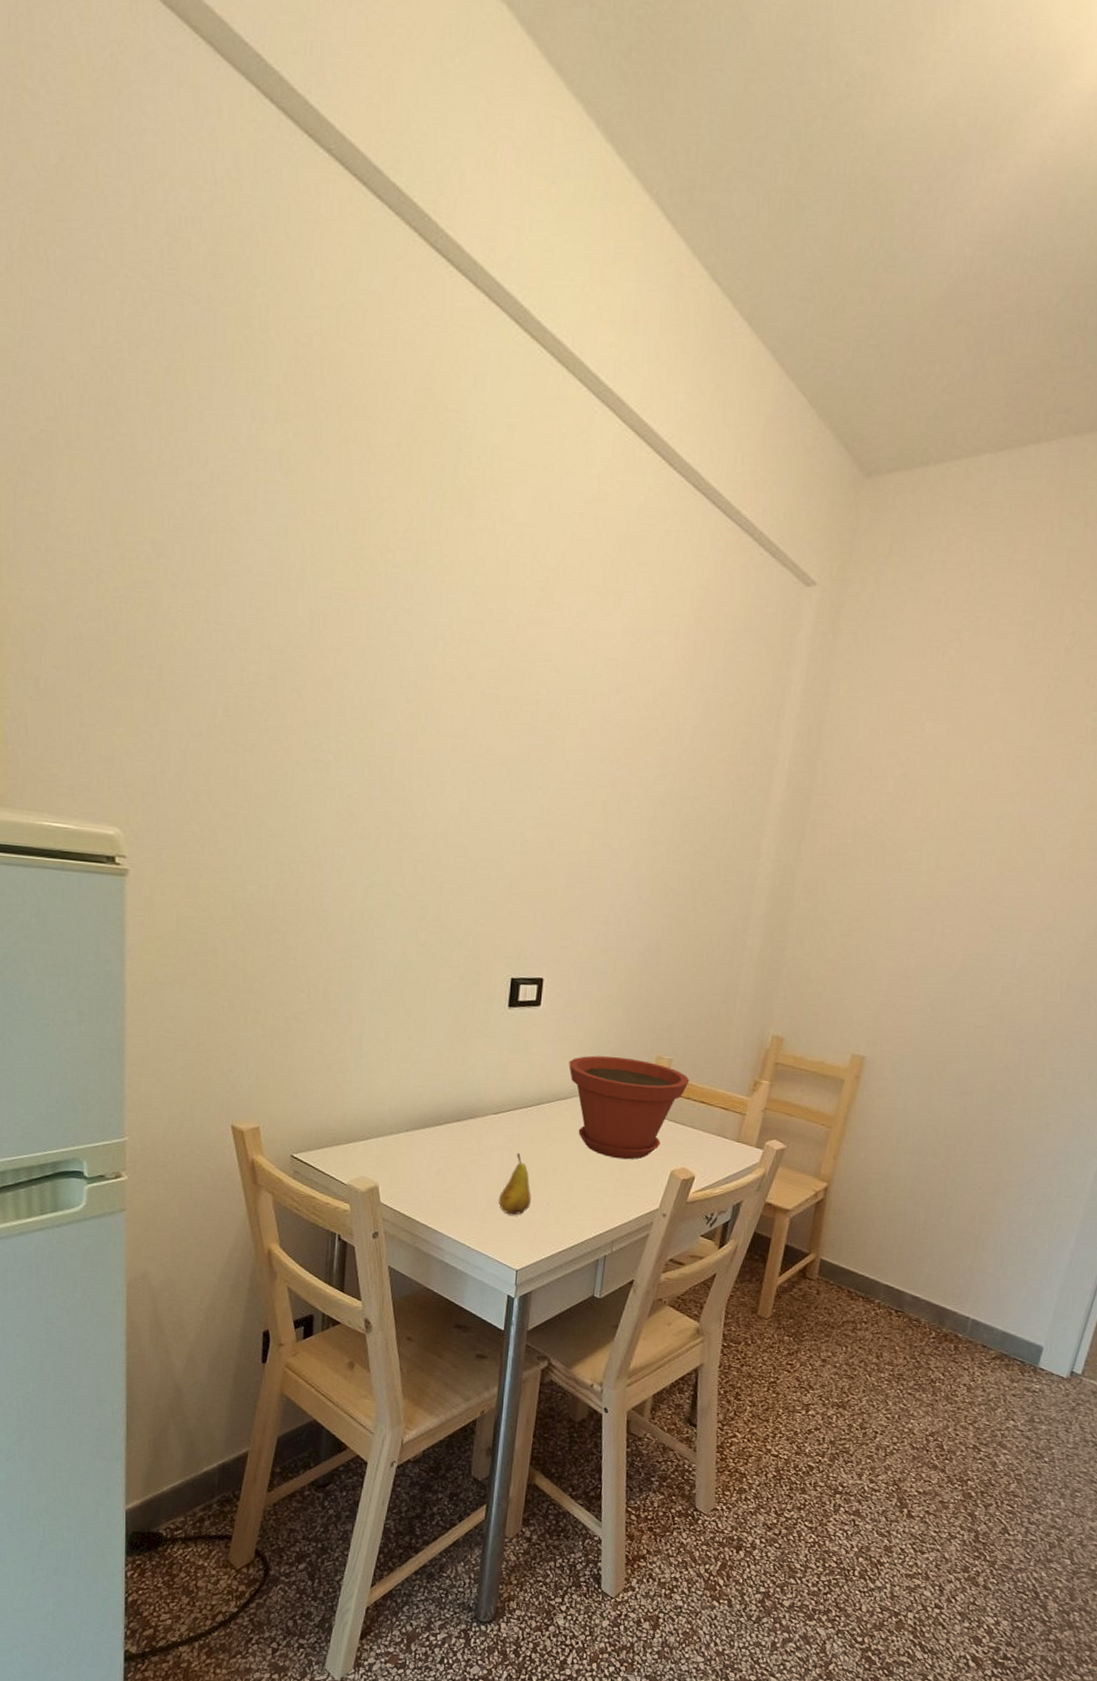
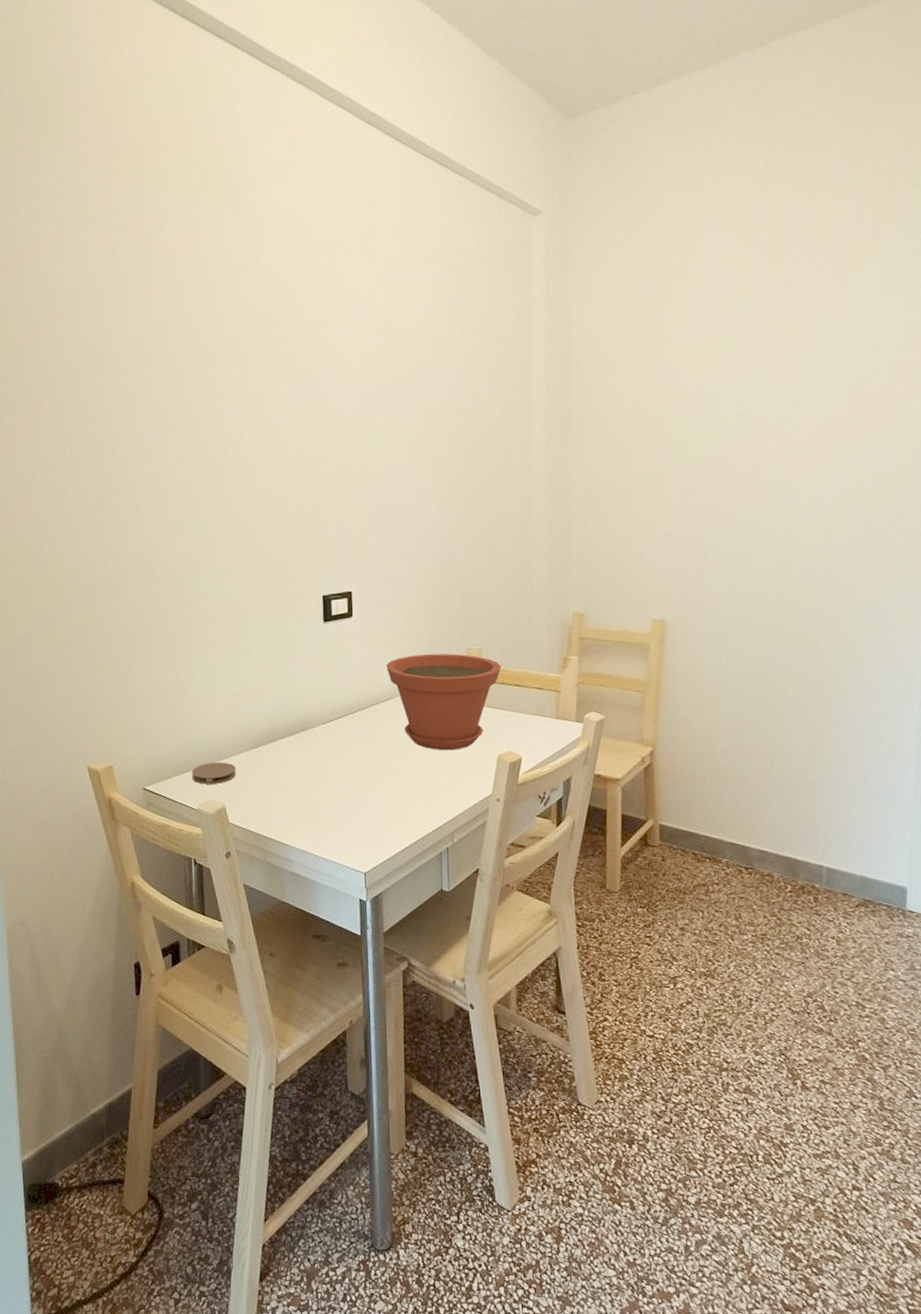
coaster: none [345,1138,395,1161] -> present [191,762,237,784]
fruit: present [499,1153,531,1215] -> none [339,758,369,819]

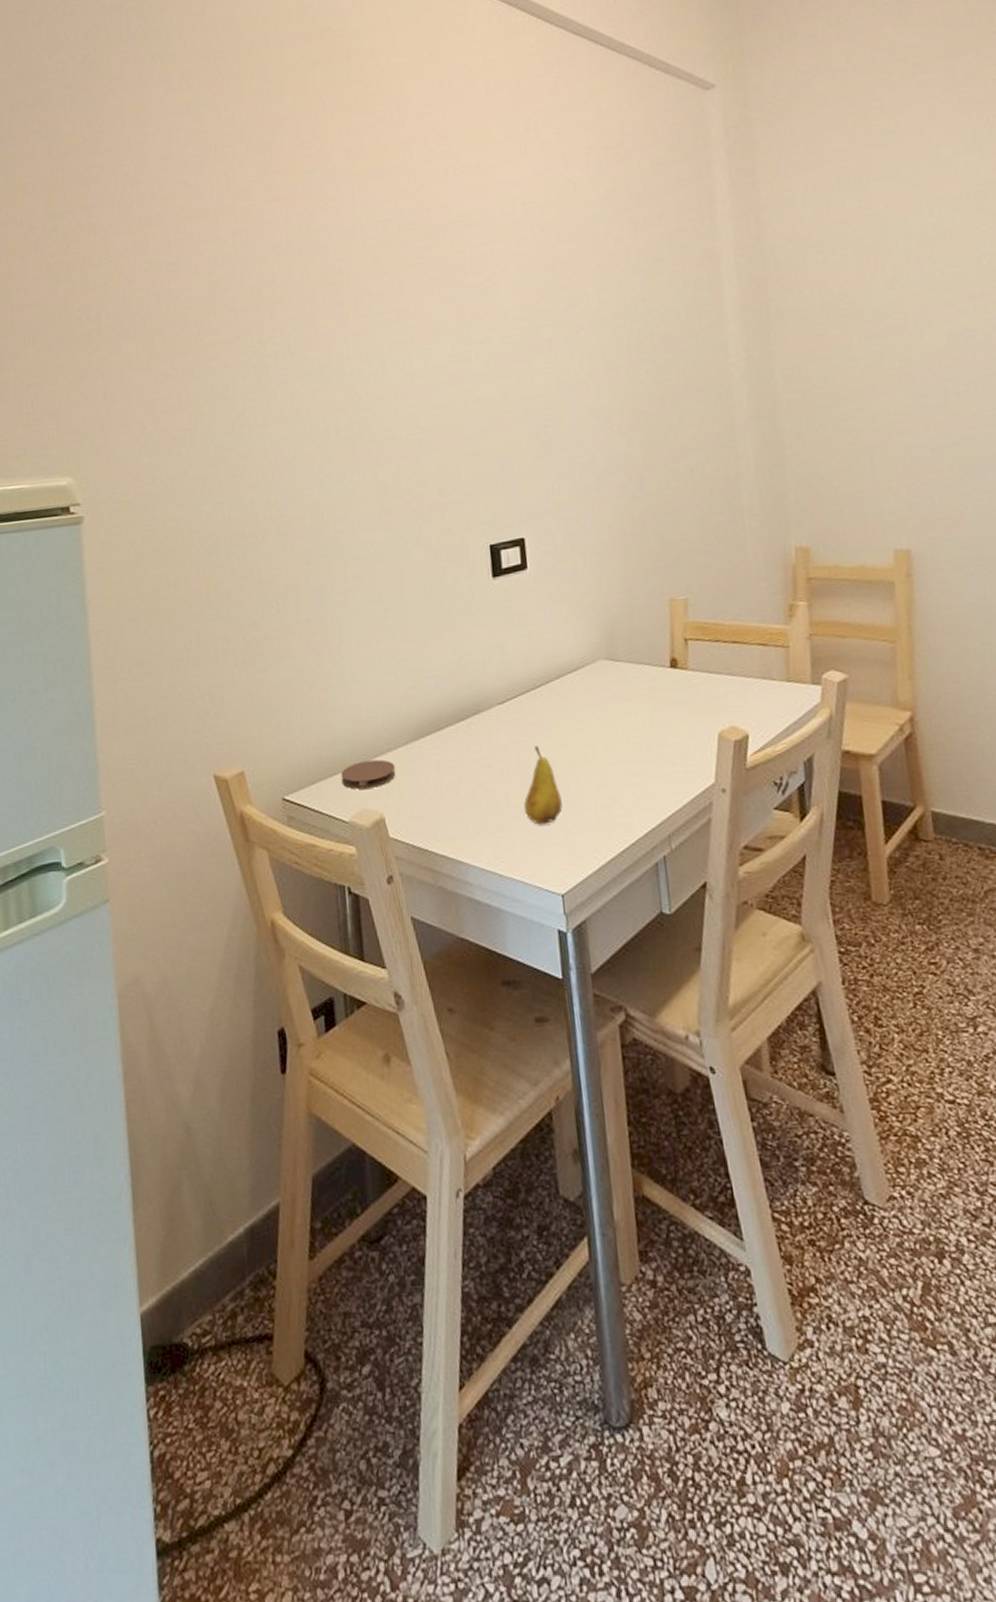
fruit: none [339,758,369,819] -> present [524,746,563,825]
plant pot: present [386,653,502,751] -> none [572,607,714,731]

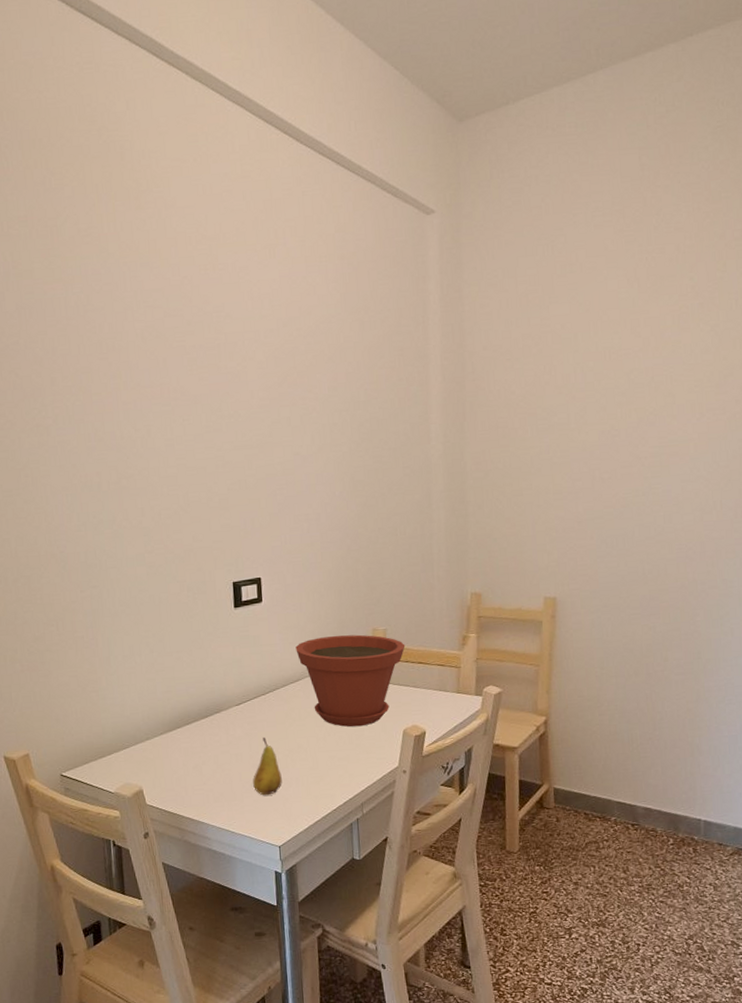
coaster: present [341,759,396,790] -> none [108,746,153,768]
plant pot: none [572,607,714,731] -> present [295,634,405,727]

